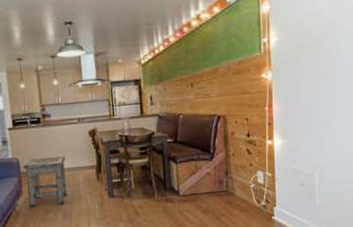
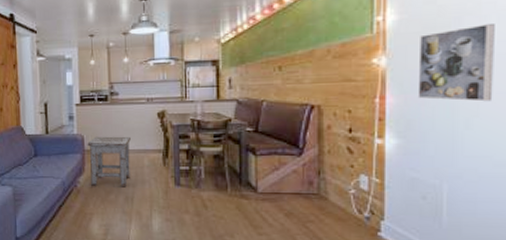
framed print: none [294,43,344,106] -> present [417,24,495,102]

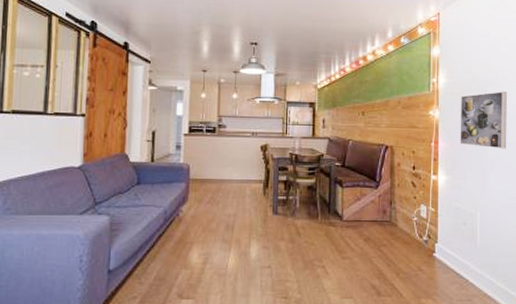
stool: present [87,136,131,188] -> none [192,166,235,216]

